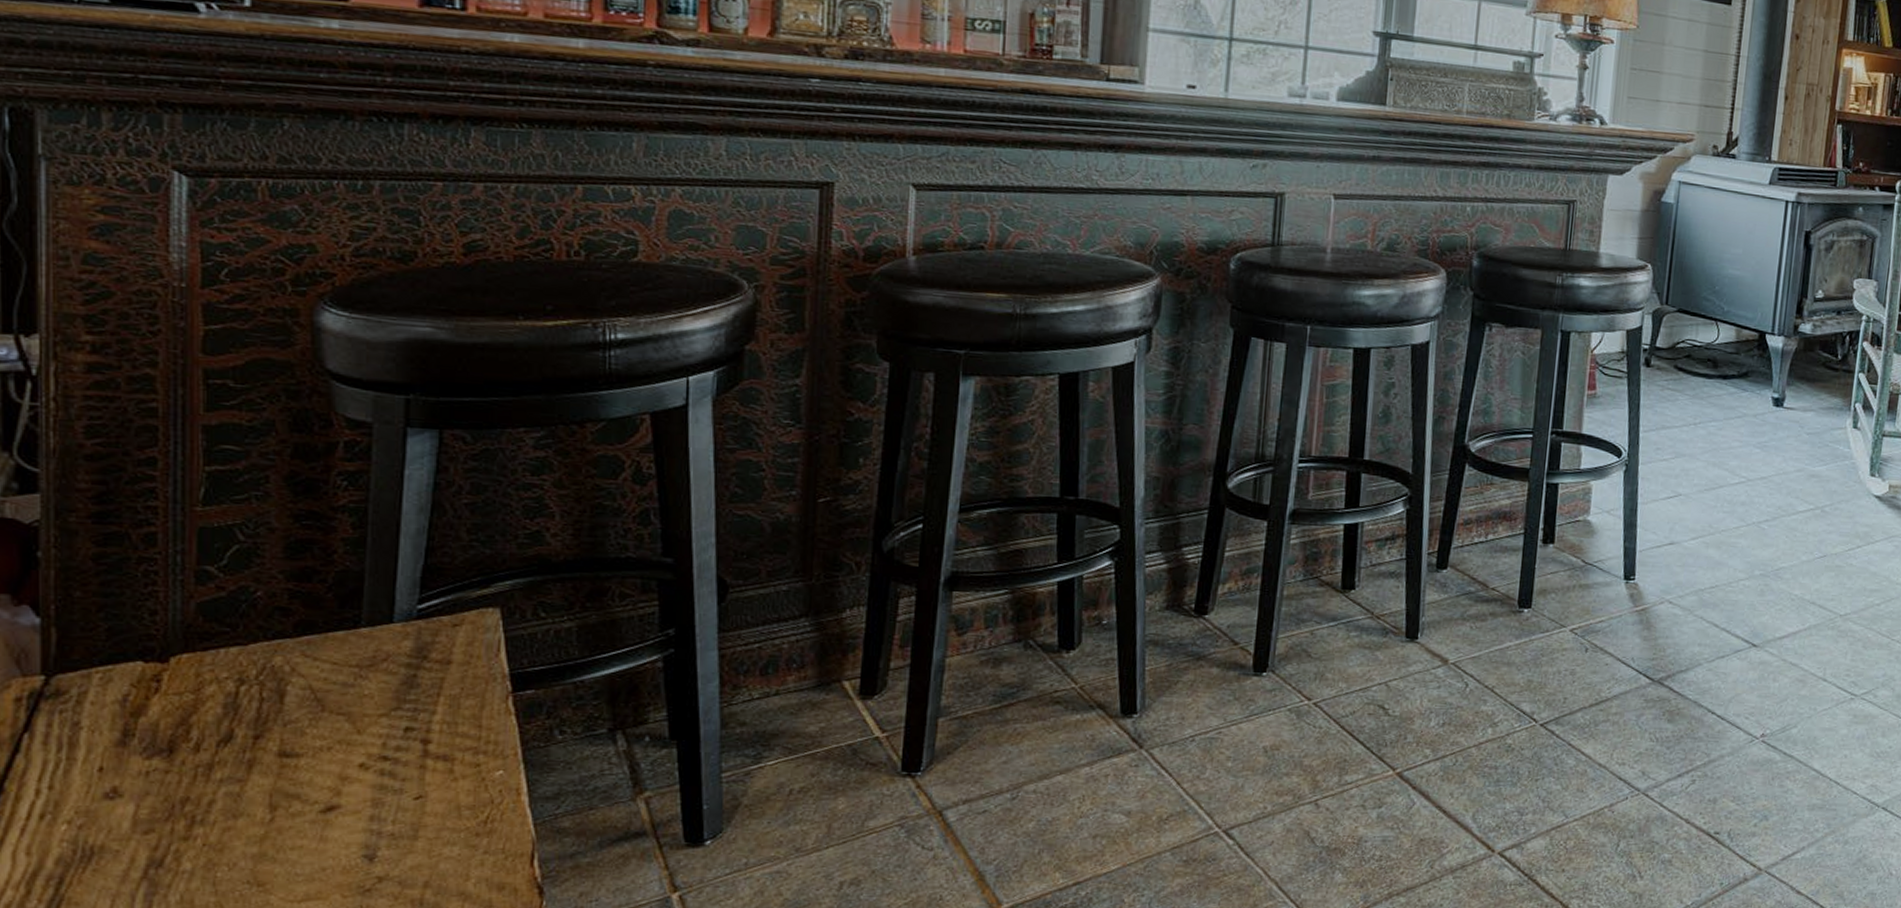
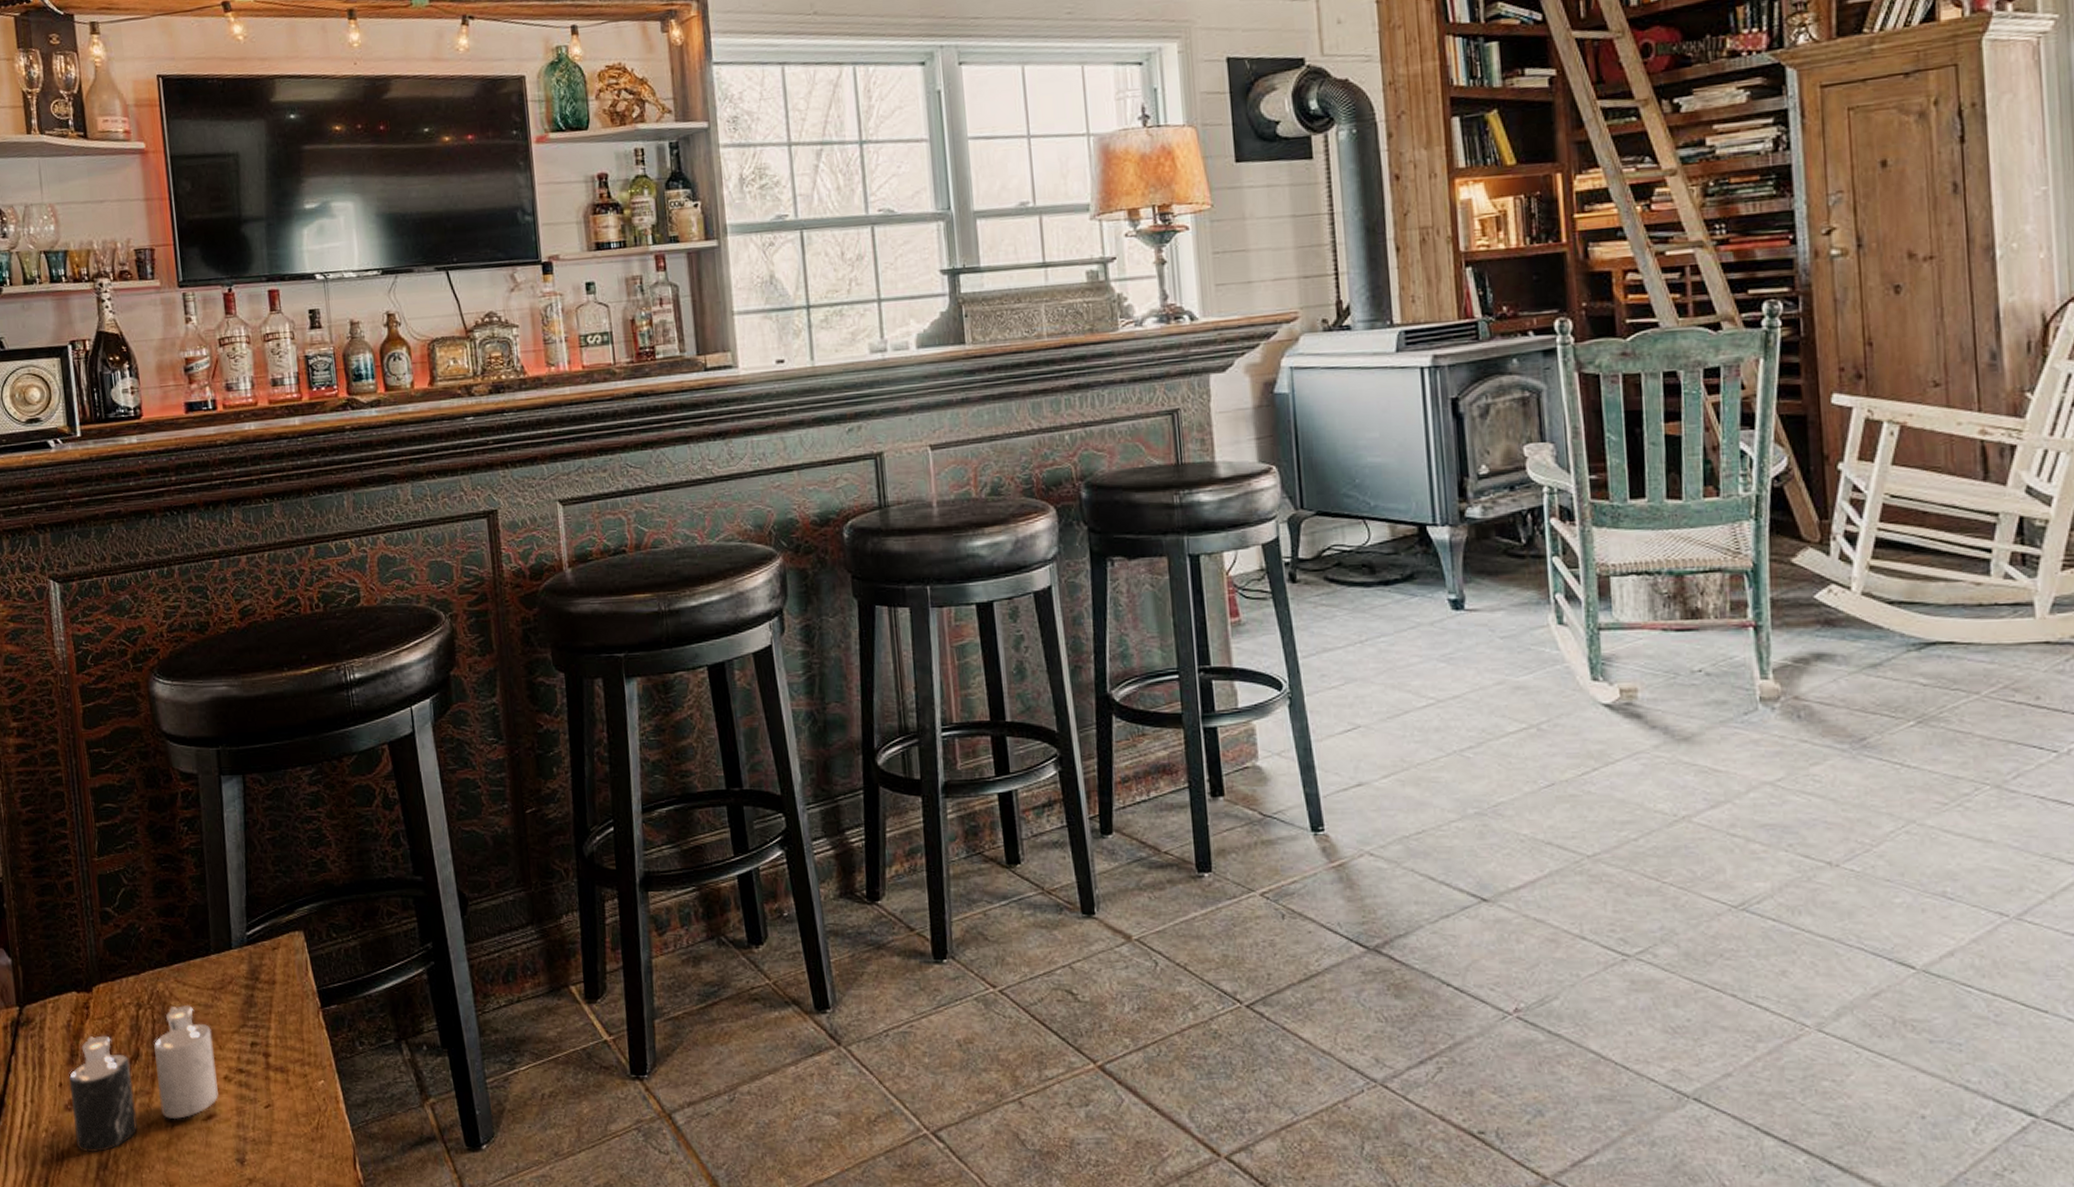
candle: none [115,682,348,849] -> present [68,1004,219,1153]

